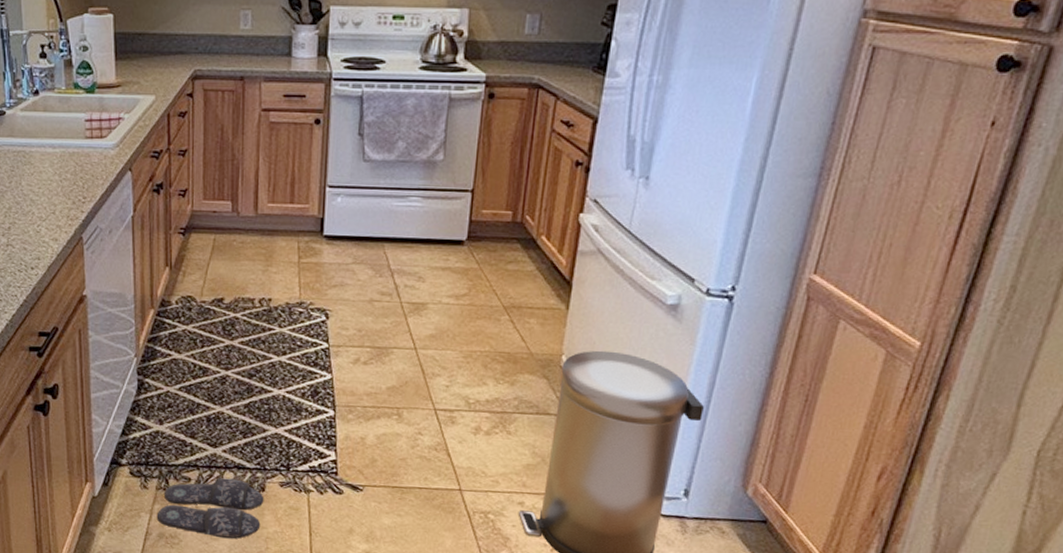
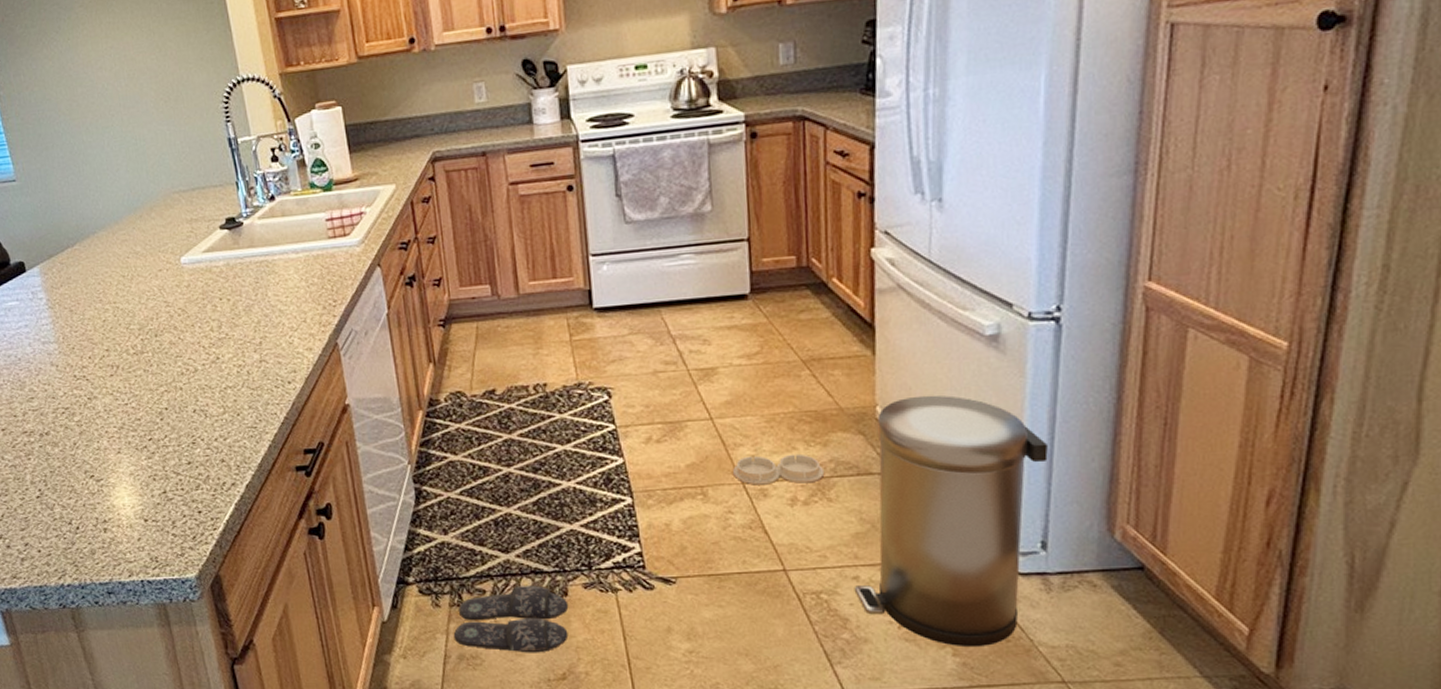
pet bowl: none [428,386,509,416] -> present [733,453,825,485]

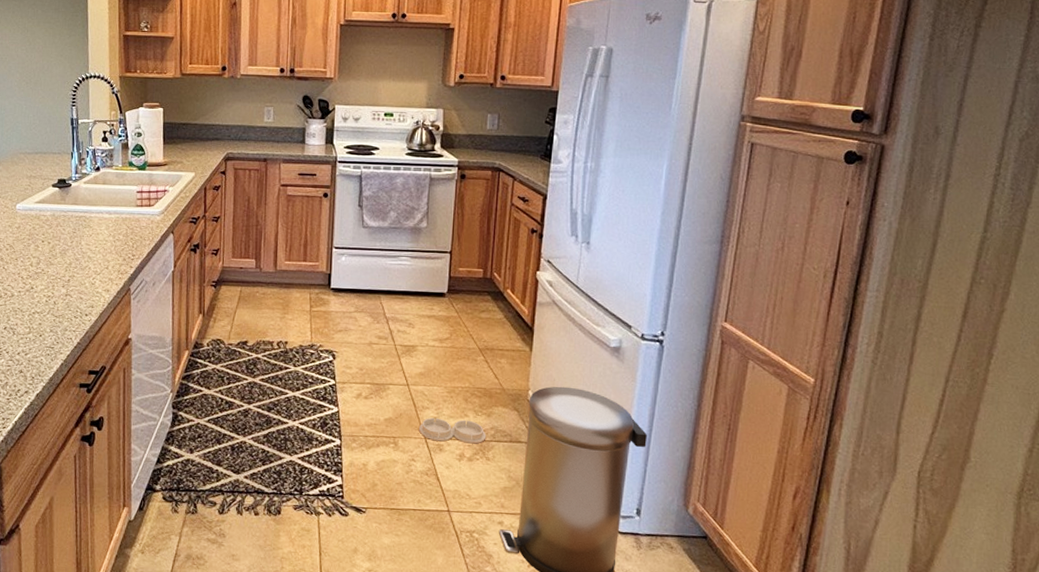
slippers: present [453,585,569,653] -> none [185,502,280,560]

